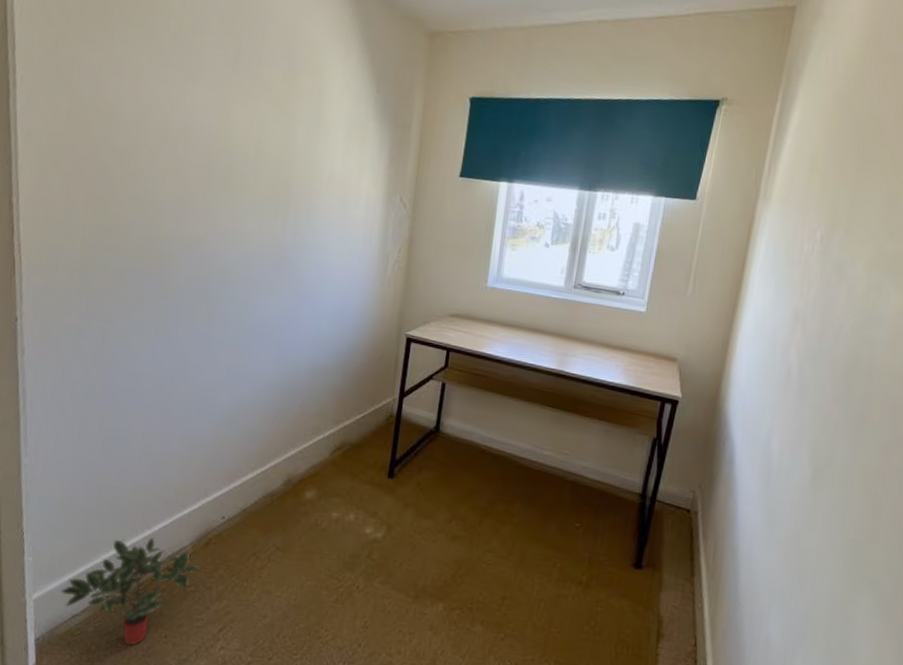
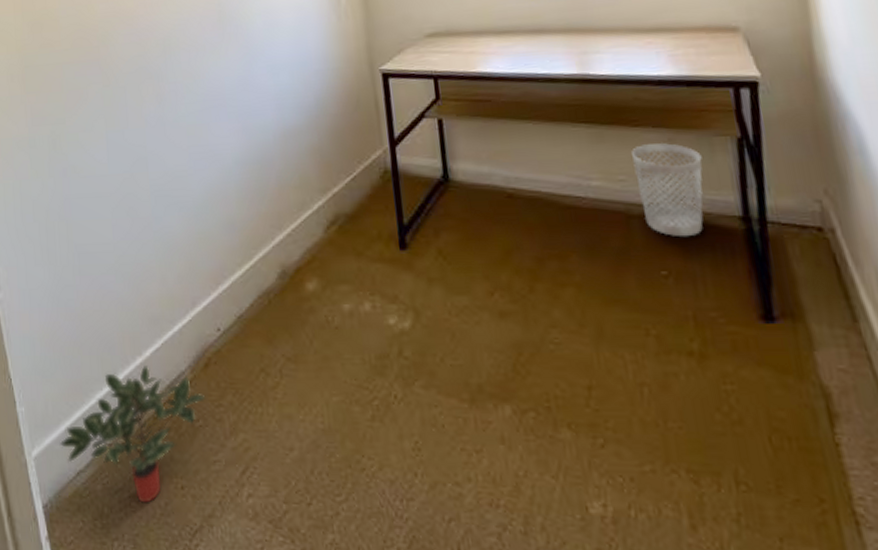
wastebasket: none [575,431,626,502] -> present [632,143,704,236]

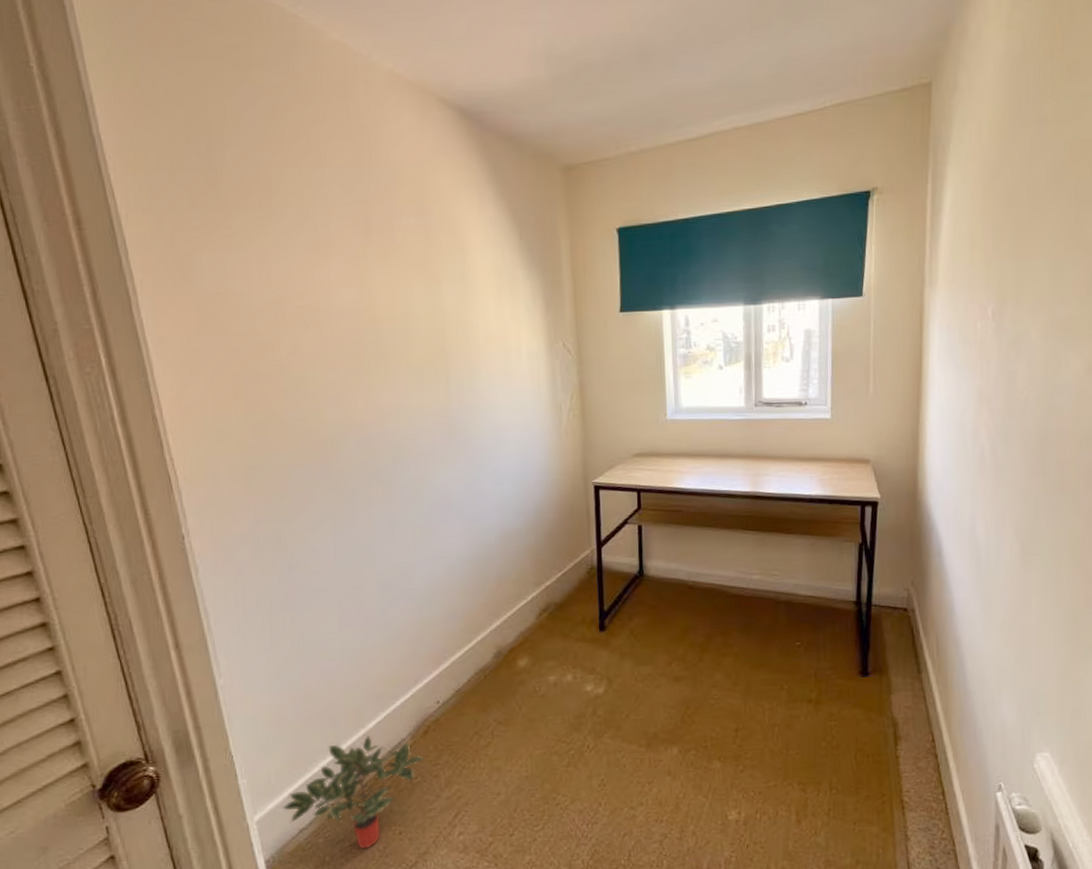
wastebasket: present [632,143,704,236] -> none [784,547,833,617]

